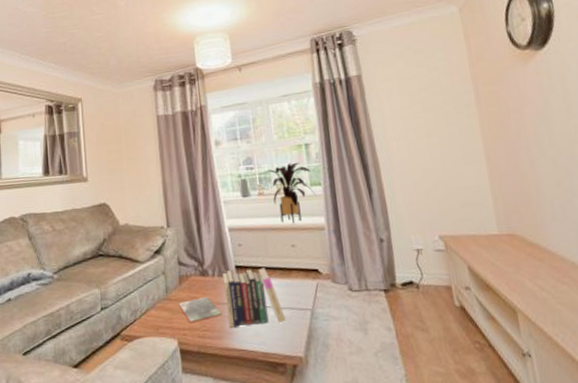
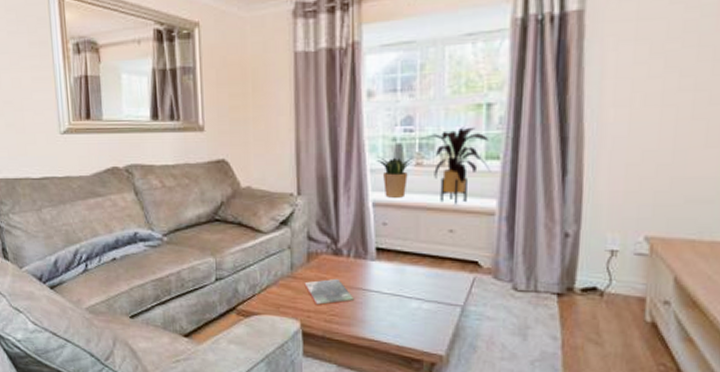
books: present [222,266,286,328] -> none [359,252,429,317]
potted plant: none [227,189,258,223] -> present [376,157,416,198]

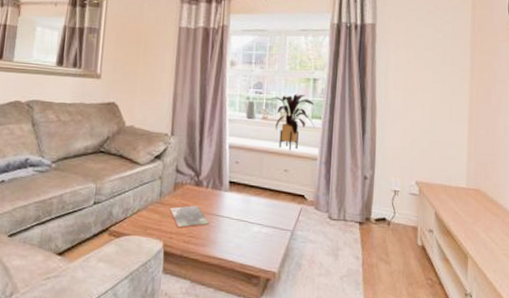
potted plant: present [376,157,416,198] -> none [233,110,263,143]

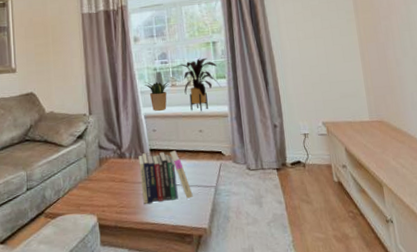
magazine: present [169,205,210,228] -> none [98,176,138,200]
books: none [214,184,267,239] -> present [138,149,193,204]
potted plant: none [233,110,263,143] -> present [144,81,171,111]

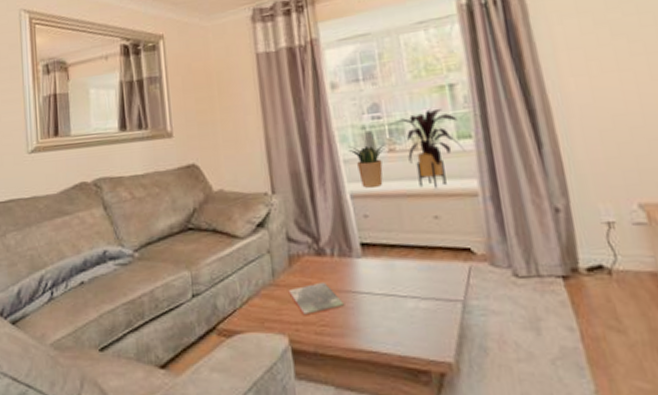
magazine: none [98,176,138,200] -> present [288,281,345,315]
books: present [138,149,193,204] -> none [344,244,429,323]

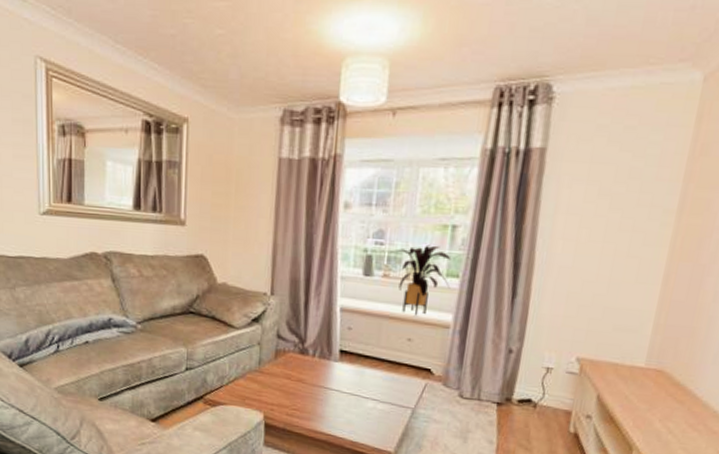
magazine: present [288,281,345,315] -> none [270,375,316,400]
potted plant: present [348,145,388,188] -> none [346,266,384,306]

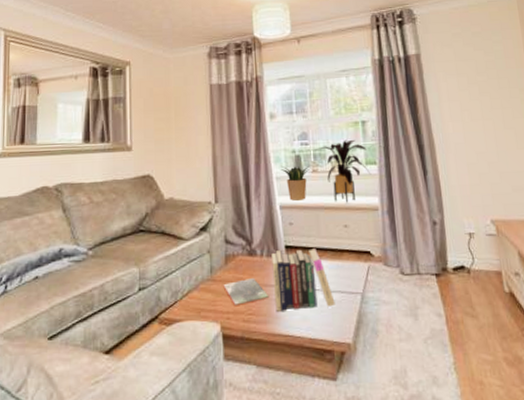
magazine: none [270,375,316,400] -> present [223,277,270,305]
books: none [321,353,383,416] -> present [271,247,335,311]
potted plant: none [346,266,384,306] -> present [280,166,312,201]

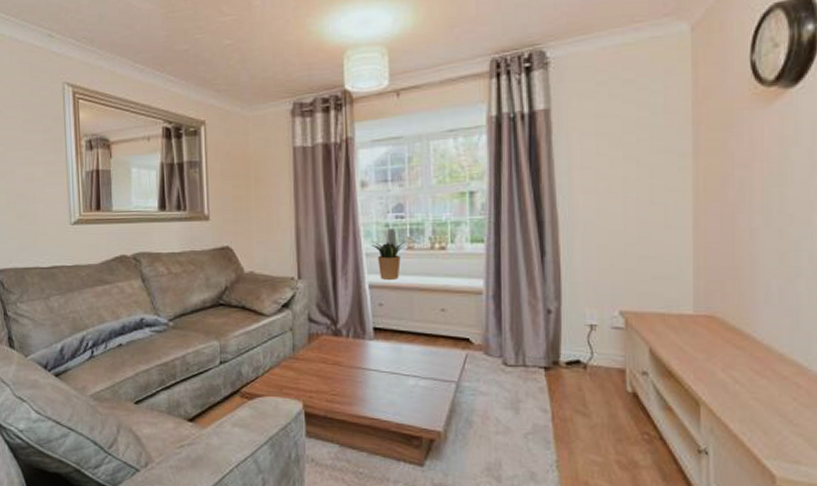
magazine: present [223,277,270,305] -> none [306,358,355,385]
books: present [271,247,335,311] -> none [358,331,426,394]
house plant: present [315,139,372,203] -> none [412,213,477,285]

